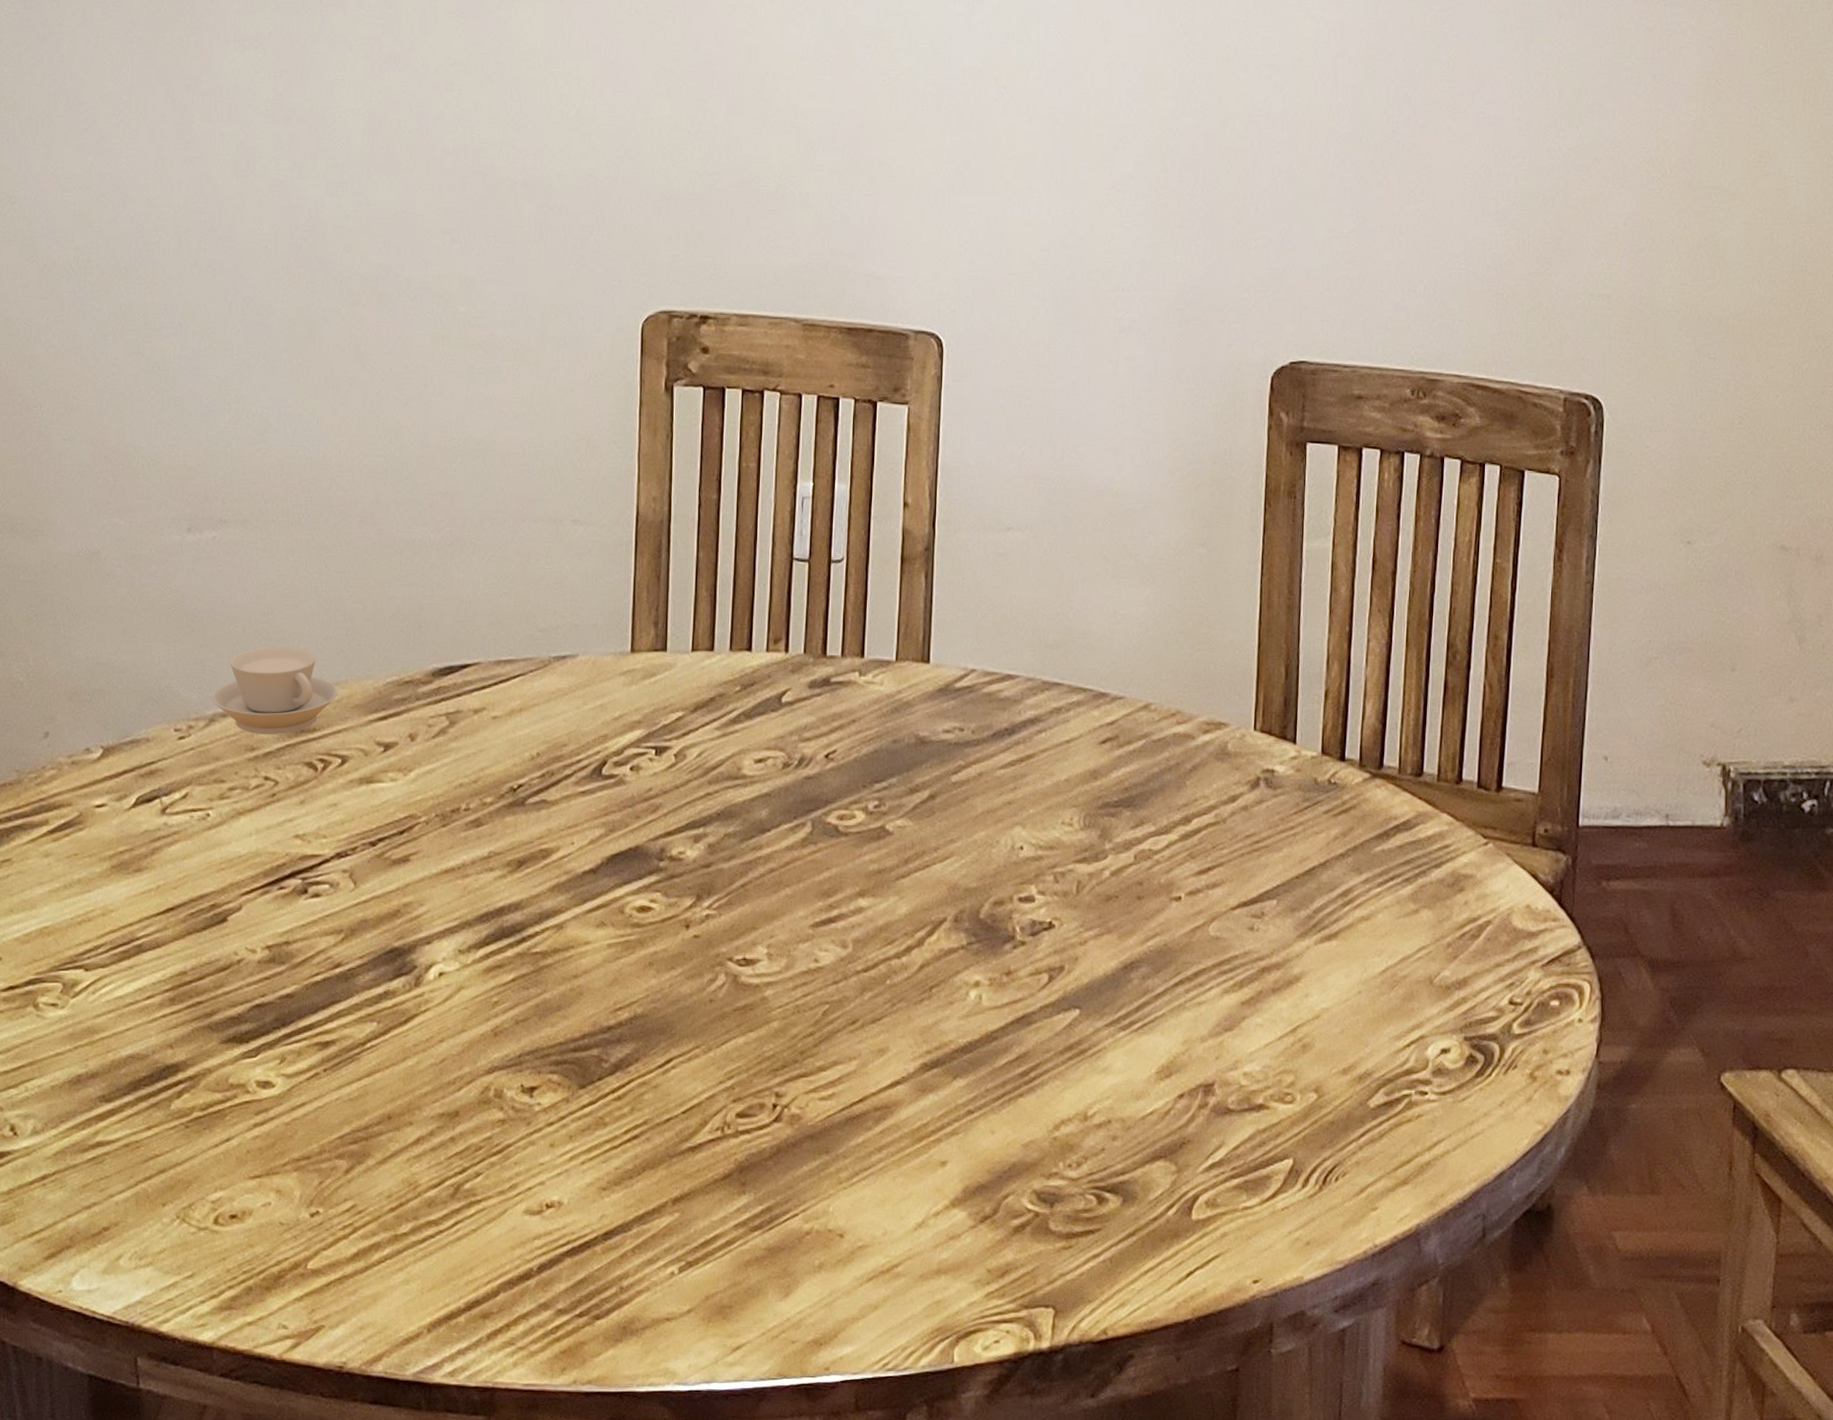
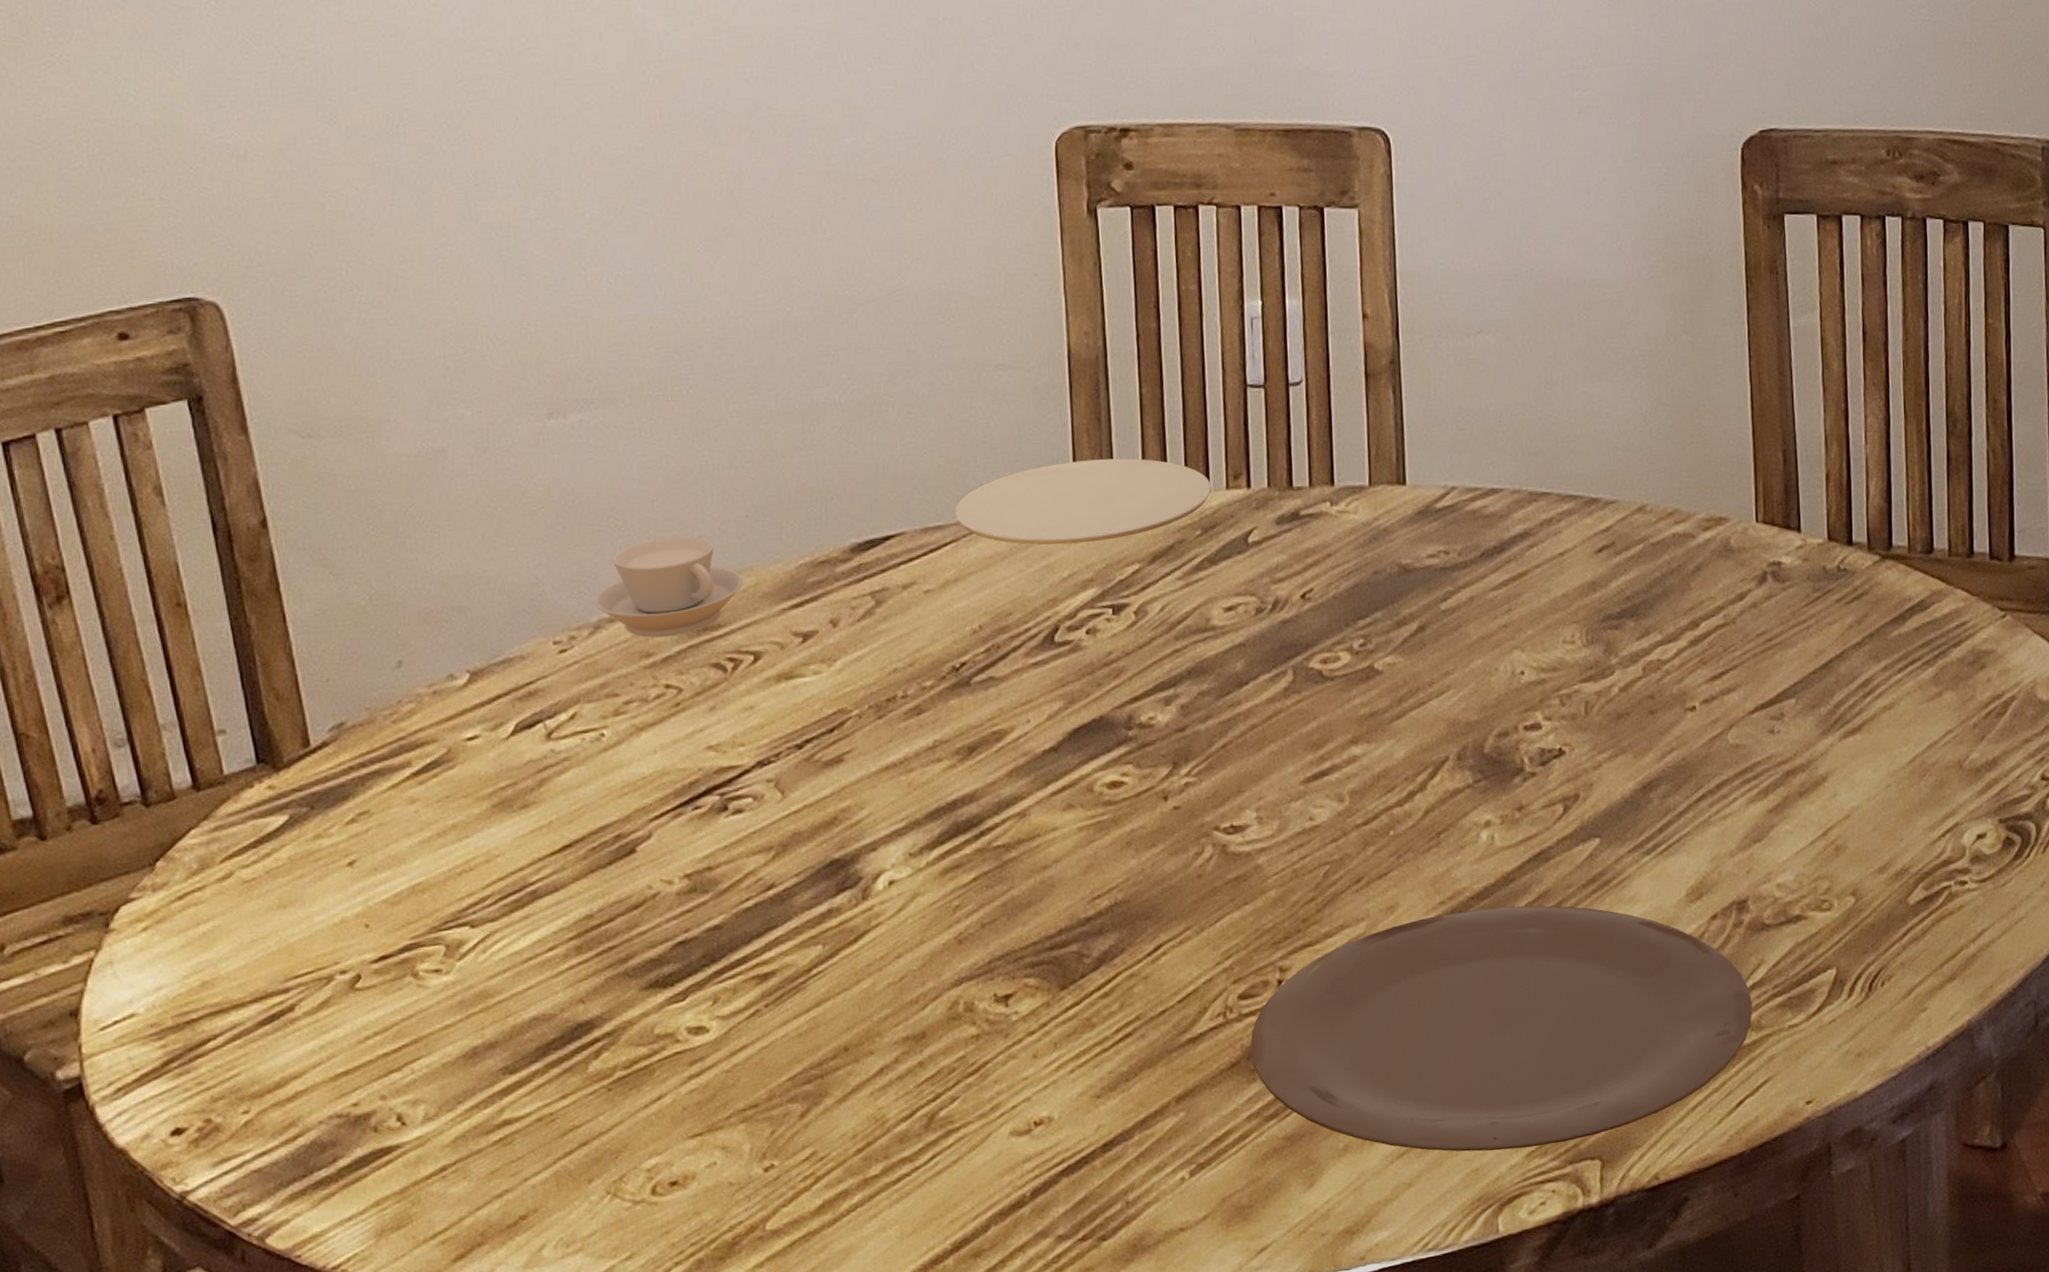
plate: none [525,613,753,688] -> present [954,458,1212,545]
plate: none [743,1061,1210,1288] -> present [1250,905,1753,1152]

